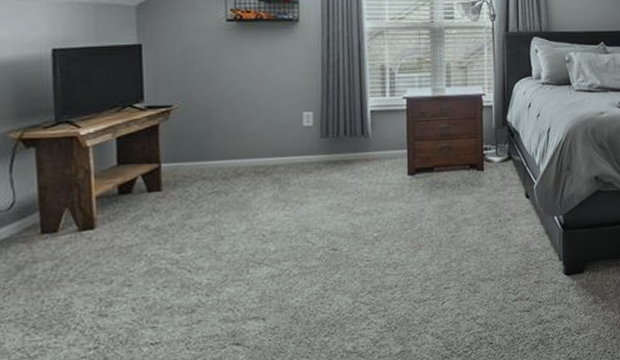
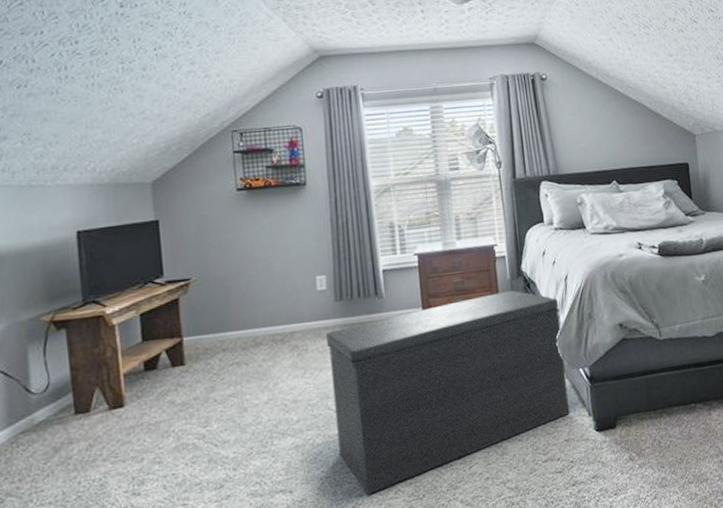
bench: none [310,138,542,325] -> present [326,290,570,494]

